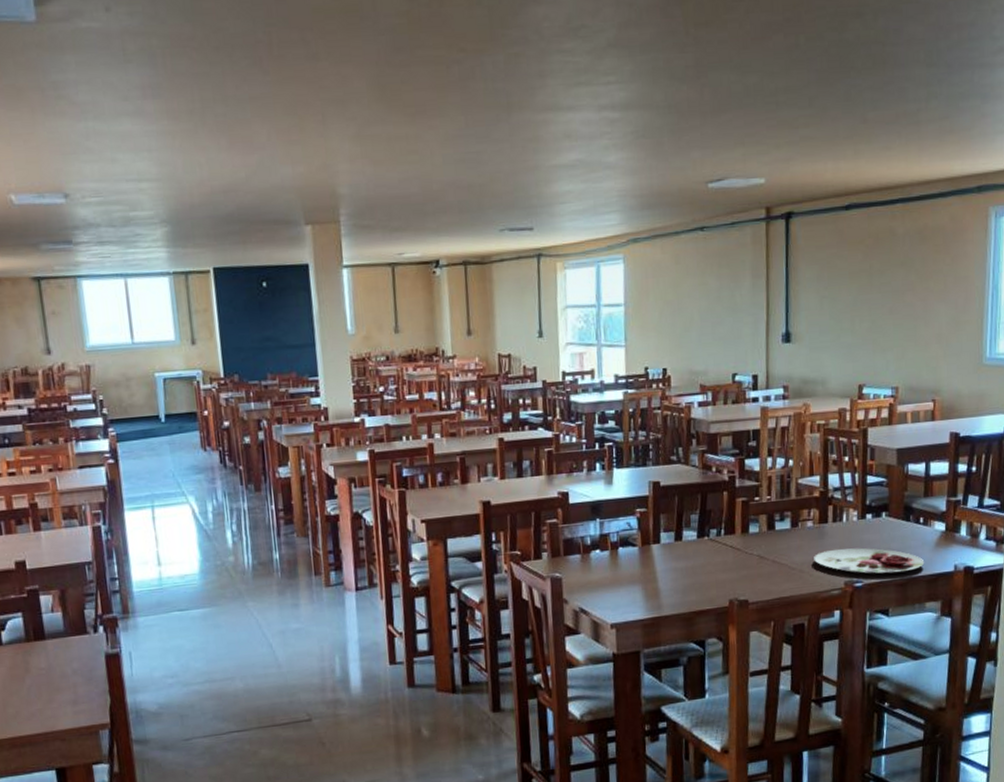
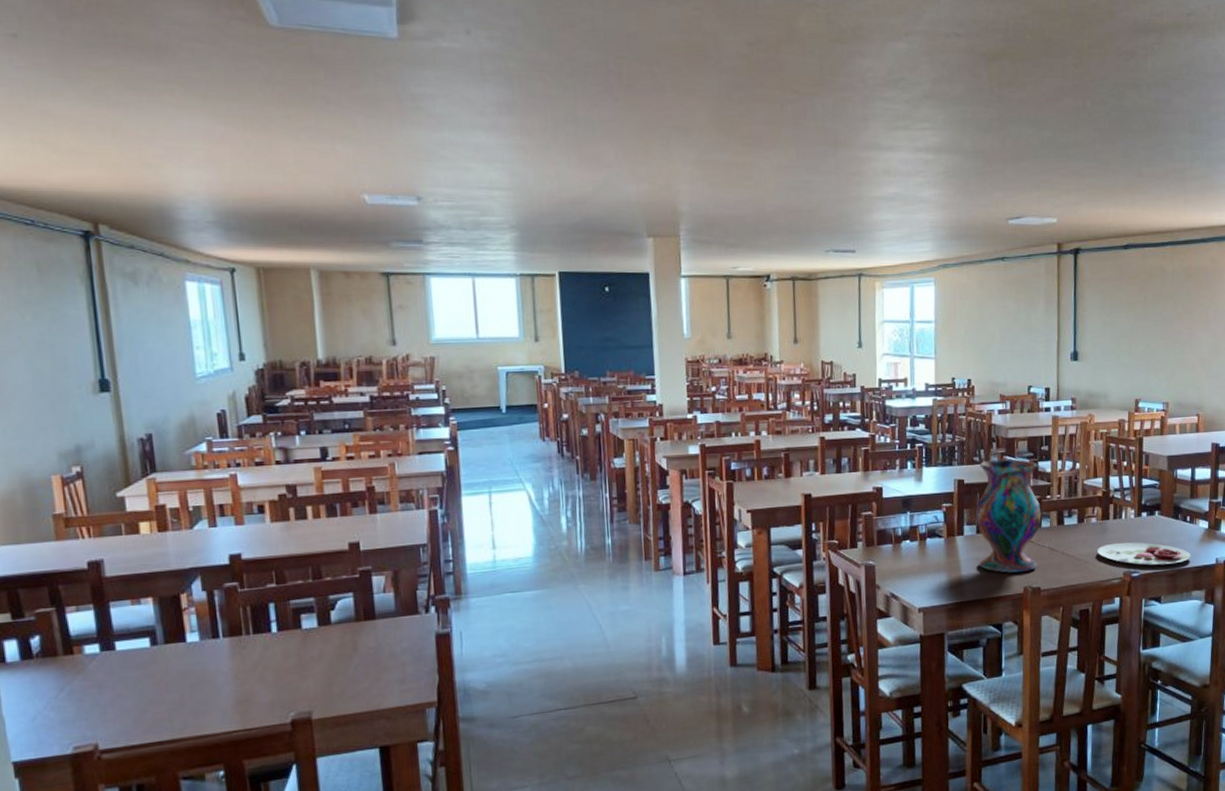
vase: none [673,457,749,584] -> present [975,459,1042,573]

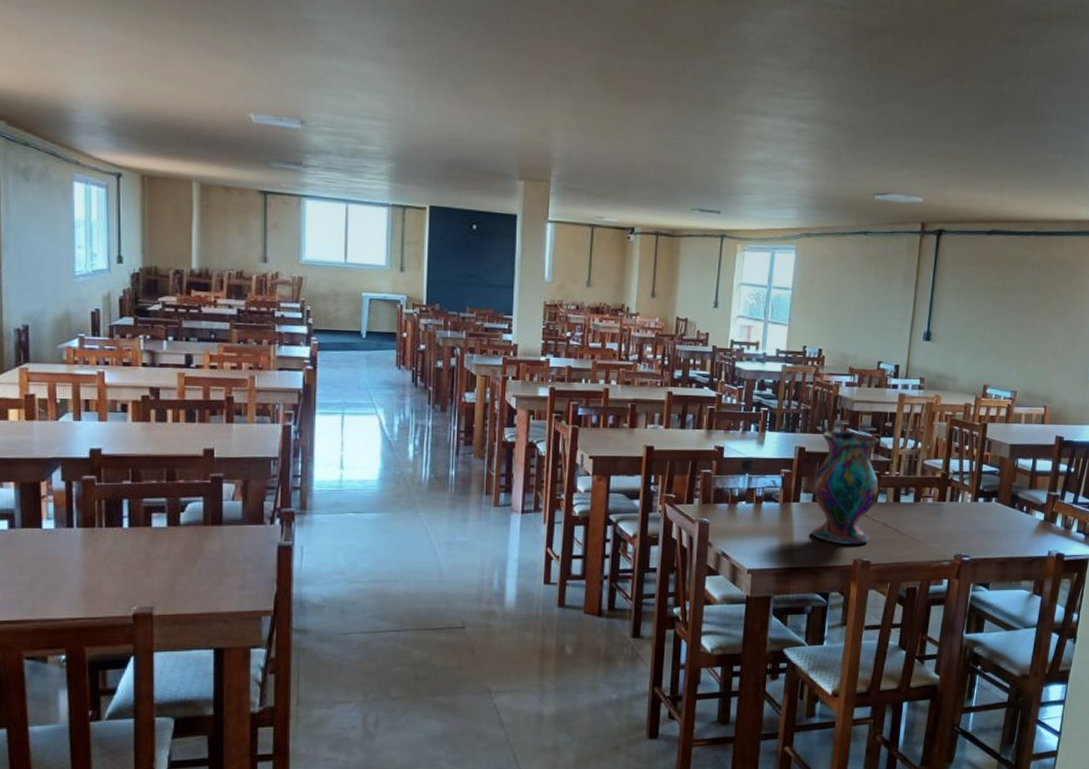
plate: present [1097,542,1191,566] -> none [930,525,1024,552]

